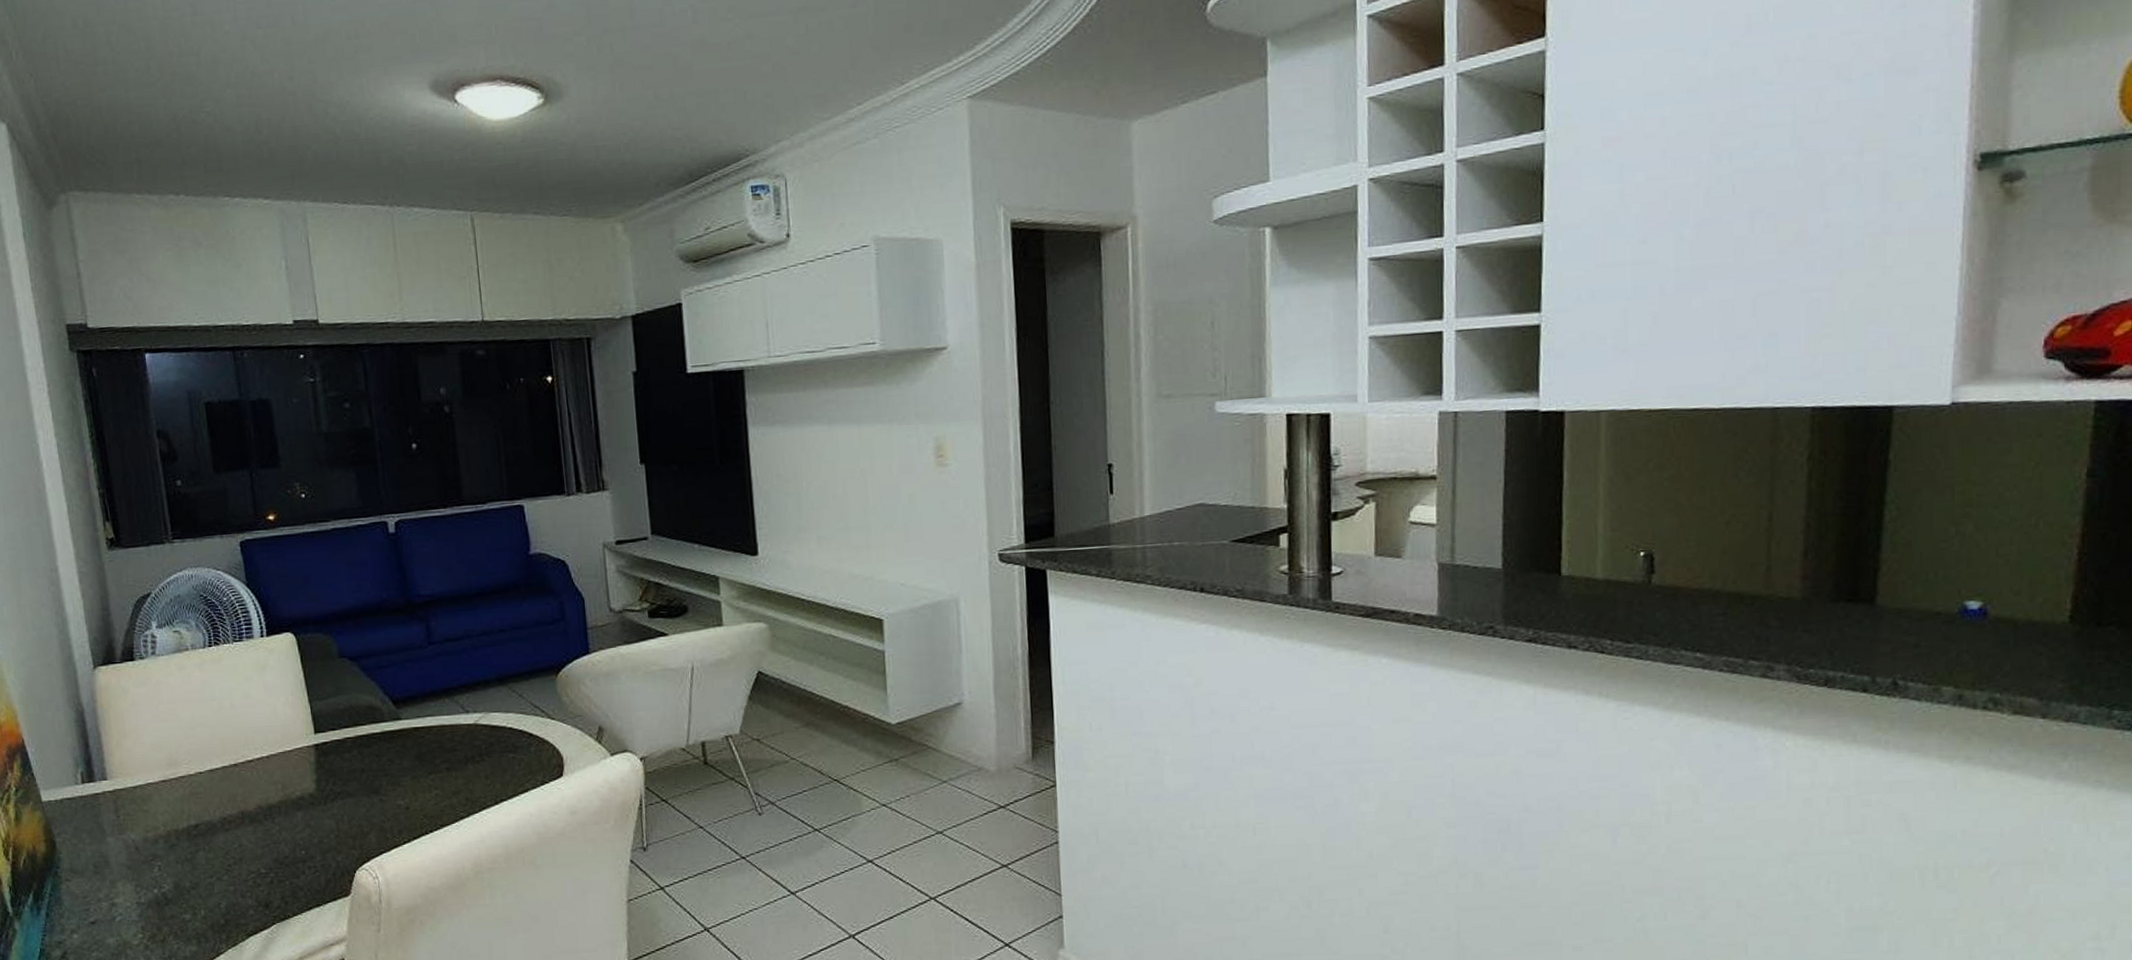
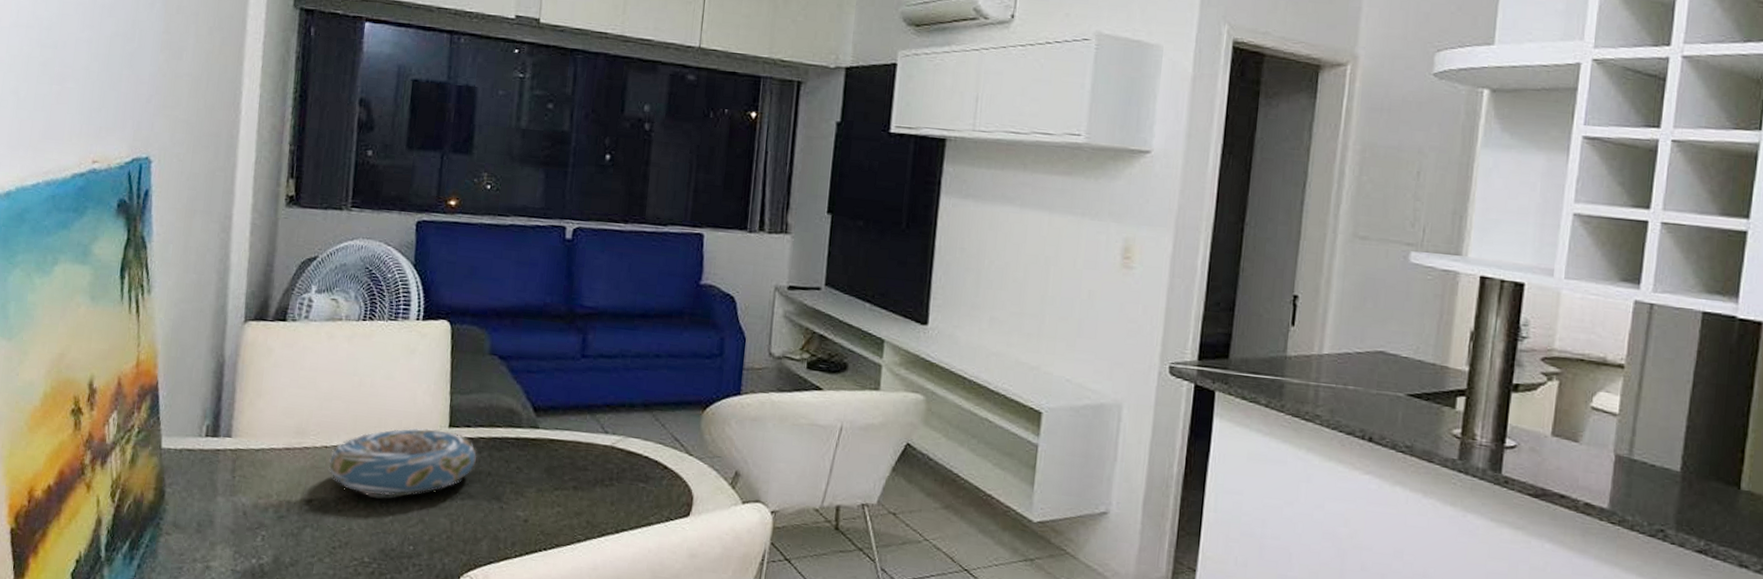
decorative bowl: none [206,737,348,810] -> present [328,427,478,495]

